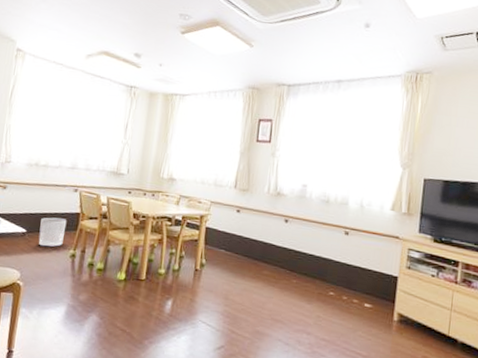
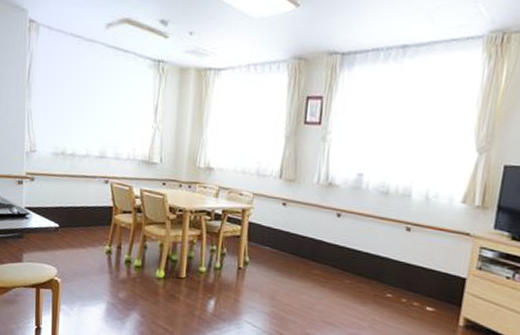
waste bin: present [38,217,67,247] -> none [72,211,100,243]

